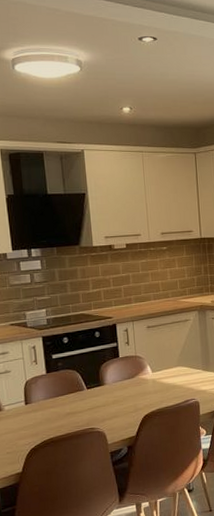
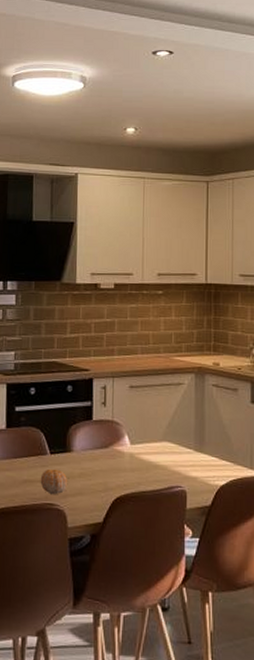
fruit: none [81,400,105,421] -> present [40,469,68,495]

